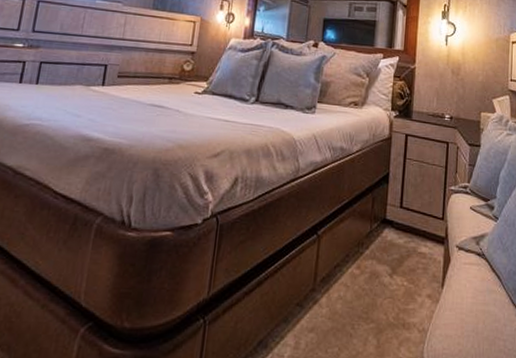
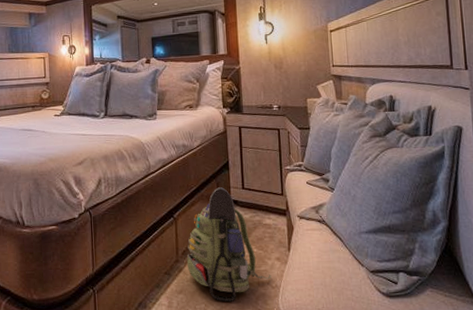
backpack: none [324,203,419,346] -> present [186,187,271,302]

